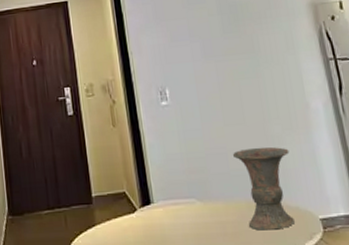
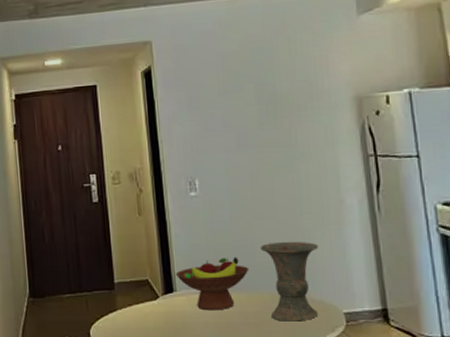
fruit bowl: none [151,165,224,222] -> present [175,256,250,311]

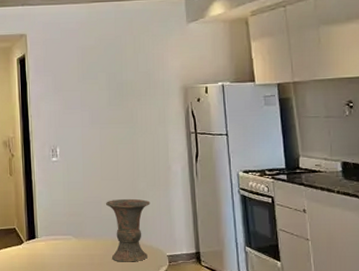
fruit bowl: present [175,256,250,311] -> none [37,210,97,254]

